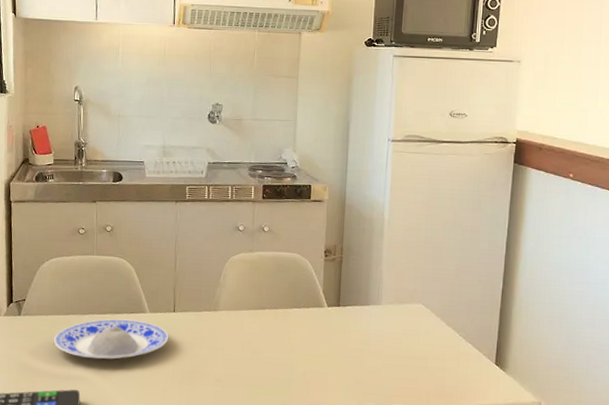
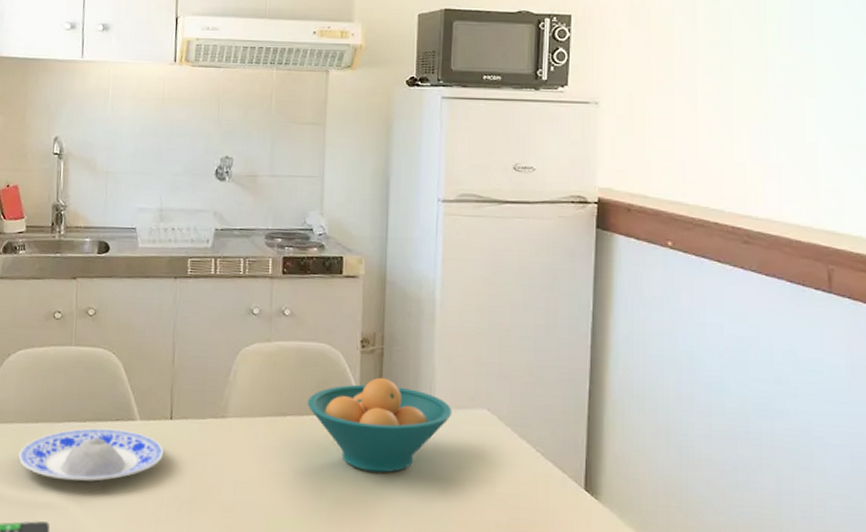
fruit bowl: none [281,279,395,353] -> present [307,377,453,473]

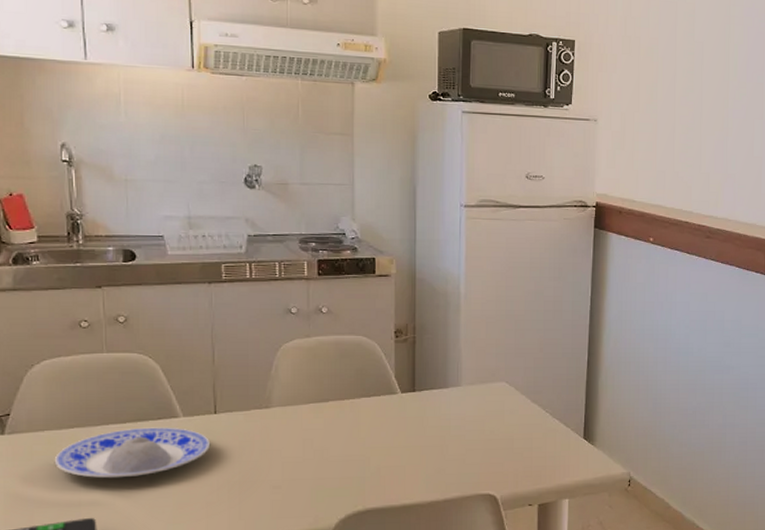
fruit bowl: present [307,377,453,473] -> none [347,362,477,442]

